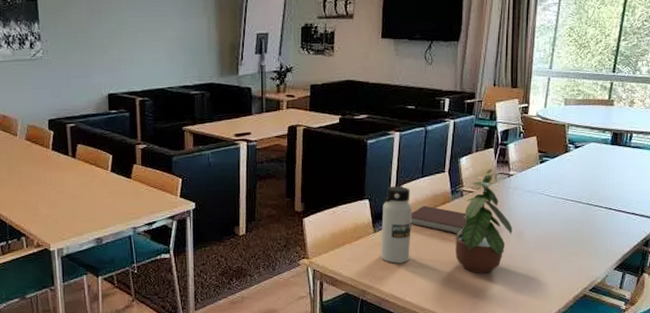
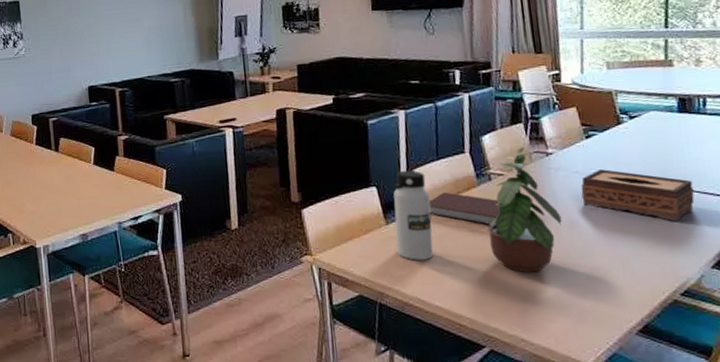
tissue box: none [530,189,612,233] -> present [580,168,695,221]

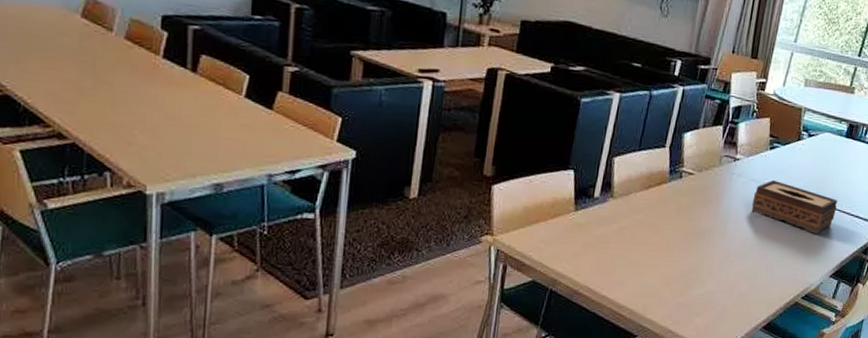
water bottle: present [393,170,433,260] -> none [579,156,624,250]
notebook: present [428,192,500,225] -> none [618,184,683,222]
potted plant: present [487,147,562,273] -> none [664,149,731,270]

